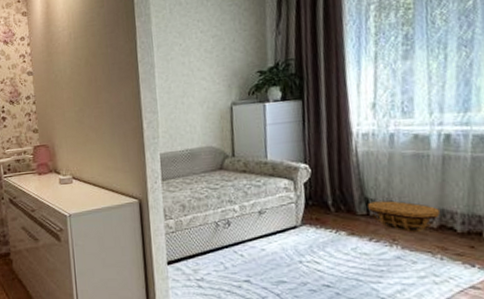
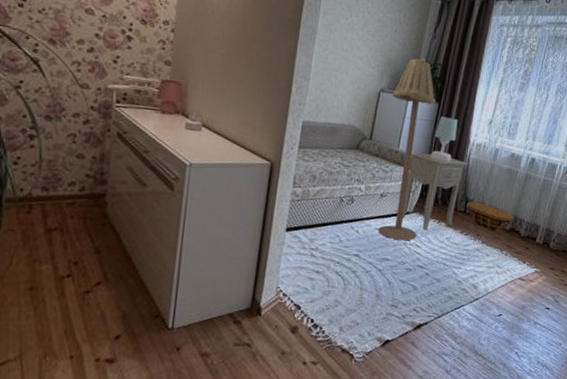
floor lamp: none [245,58,313,259] -> present [378,58,436,241]
nightstand: none [283,156,357,243] -> present [403,152,468,230]
table lamp: none [306,112,334,163] -> present [430,116,458,162]

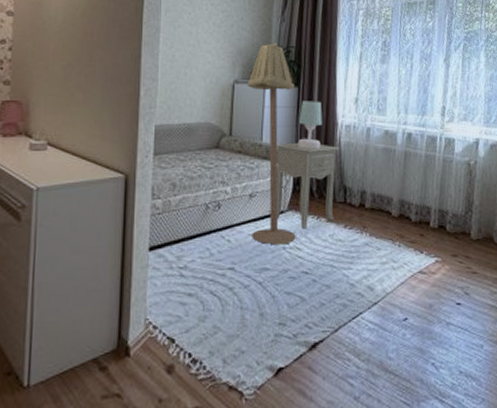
basket: present [466,201,515,231] -> none [346,190,401,220]

